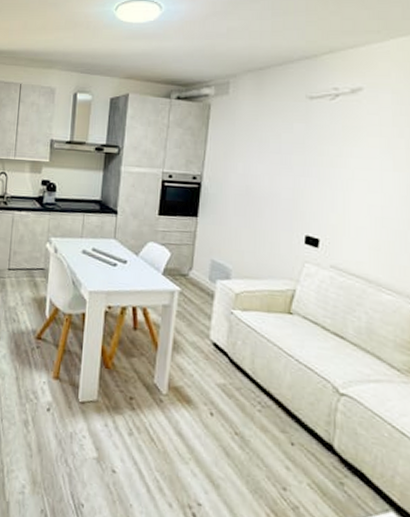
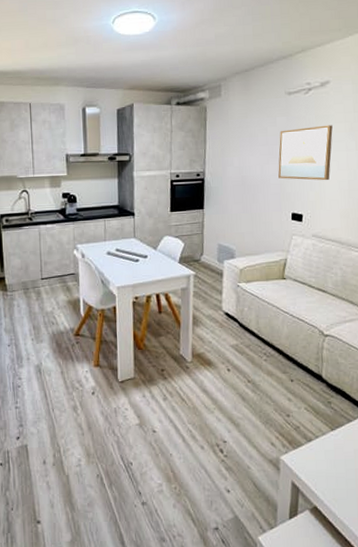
wall art: none [291,137,364,203] -> present [278,125,333,181]

